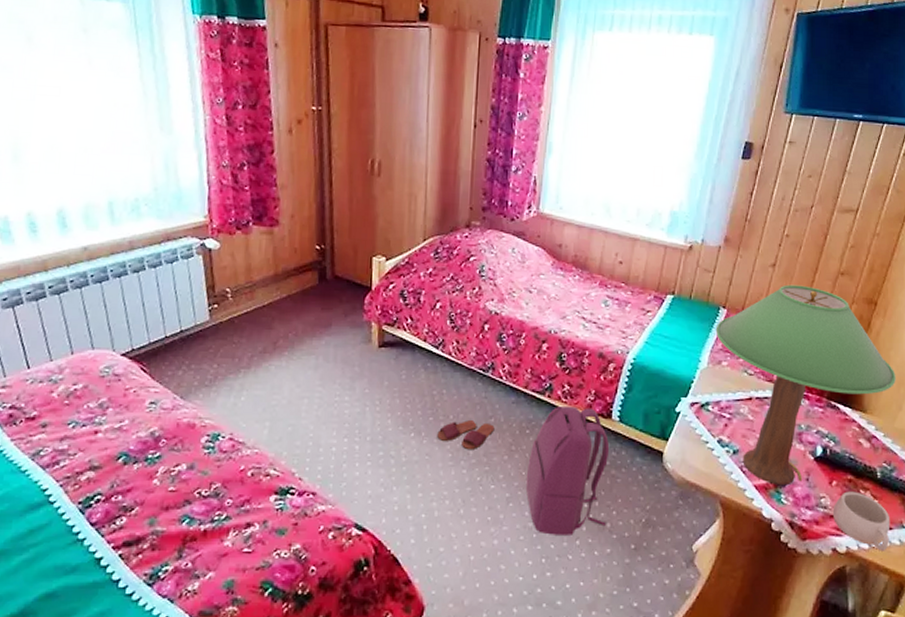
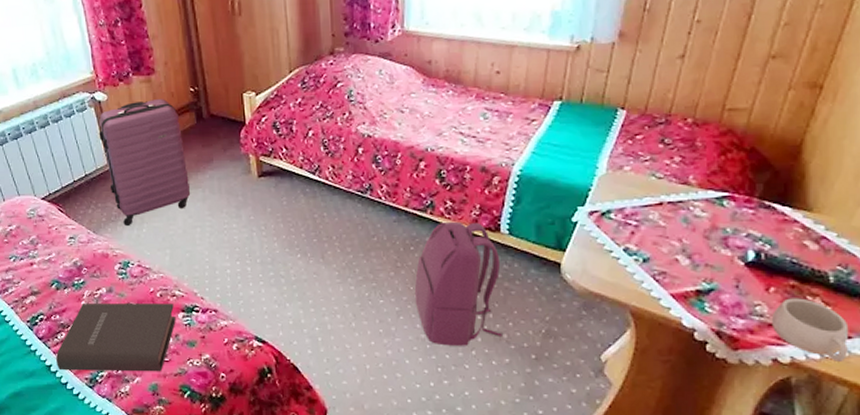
book: none [109,482,267,566] -> present [56,303,176,372]
suitcase: none [203,253,302,393] -> present [98,99,190,227]
slippers: present [437,420,495,449] -> none [322,240,378,267]
table lamp: present [715,284,896,486] -> none [613,75,852,294]

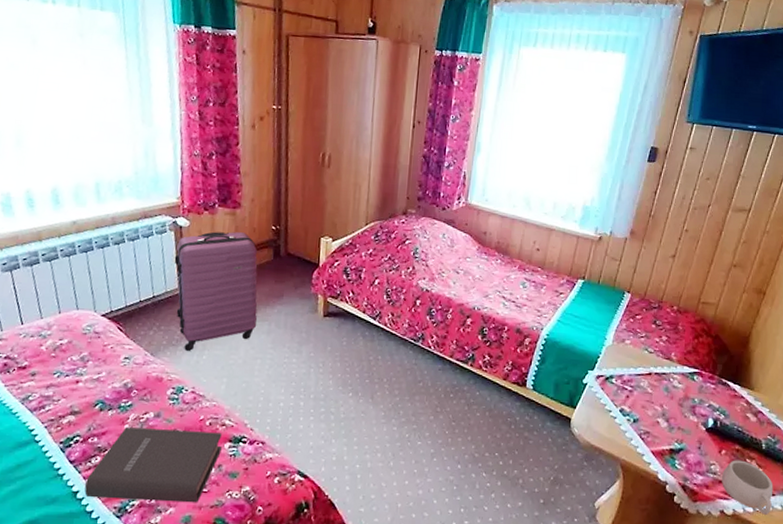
backpack: present [414,221,502,346] -> none [448,374,524,489]

